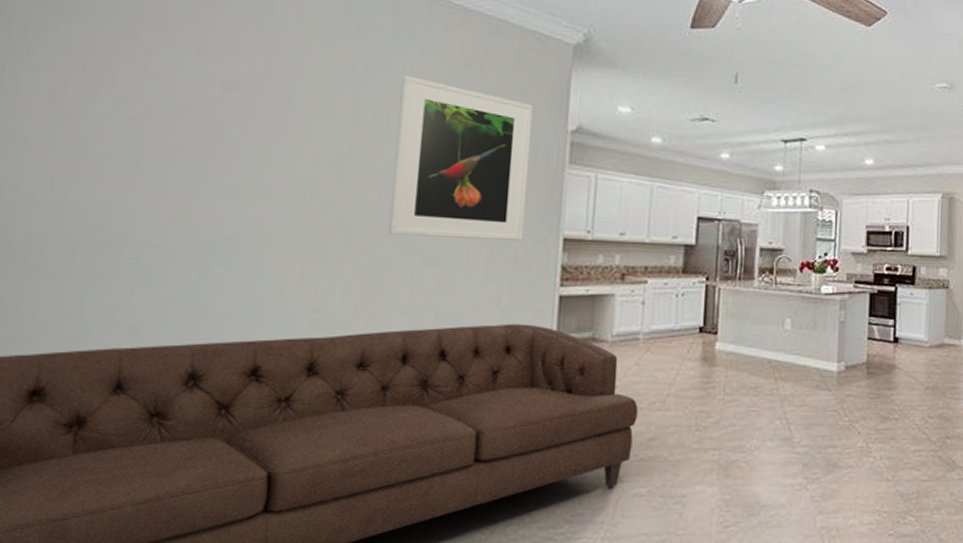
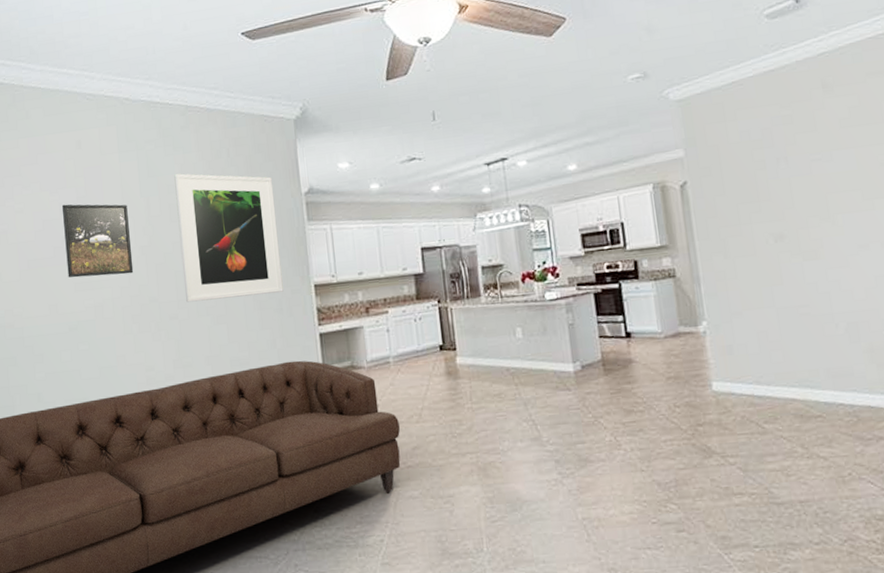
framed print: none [215,80,327,187] -> present [62,204,134,278]

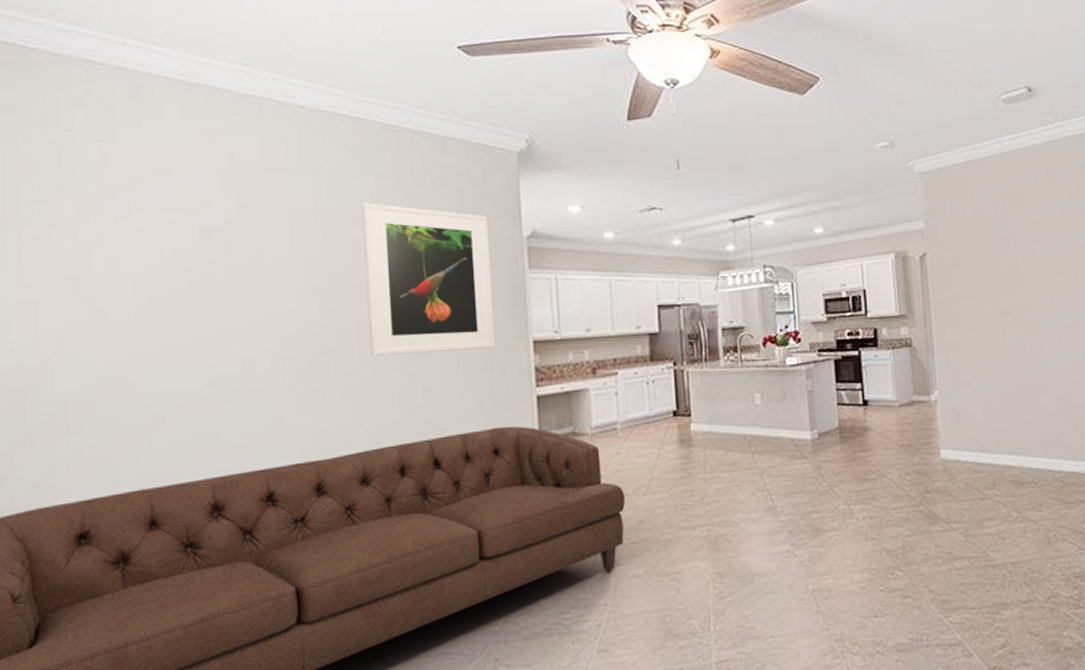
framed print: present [62,204,134,278] -> none [203,228,301,321]

